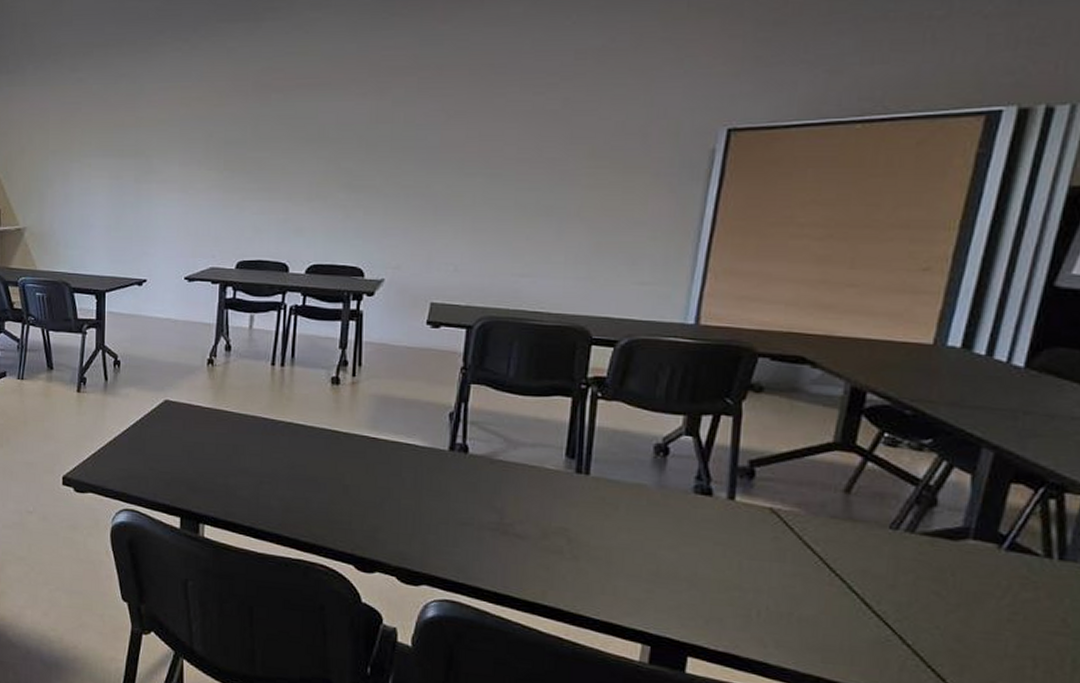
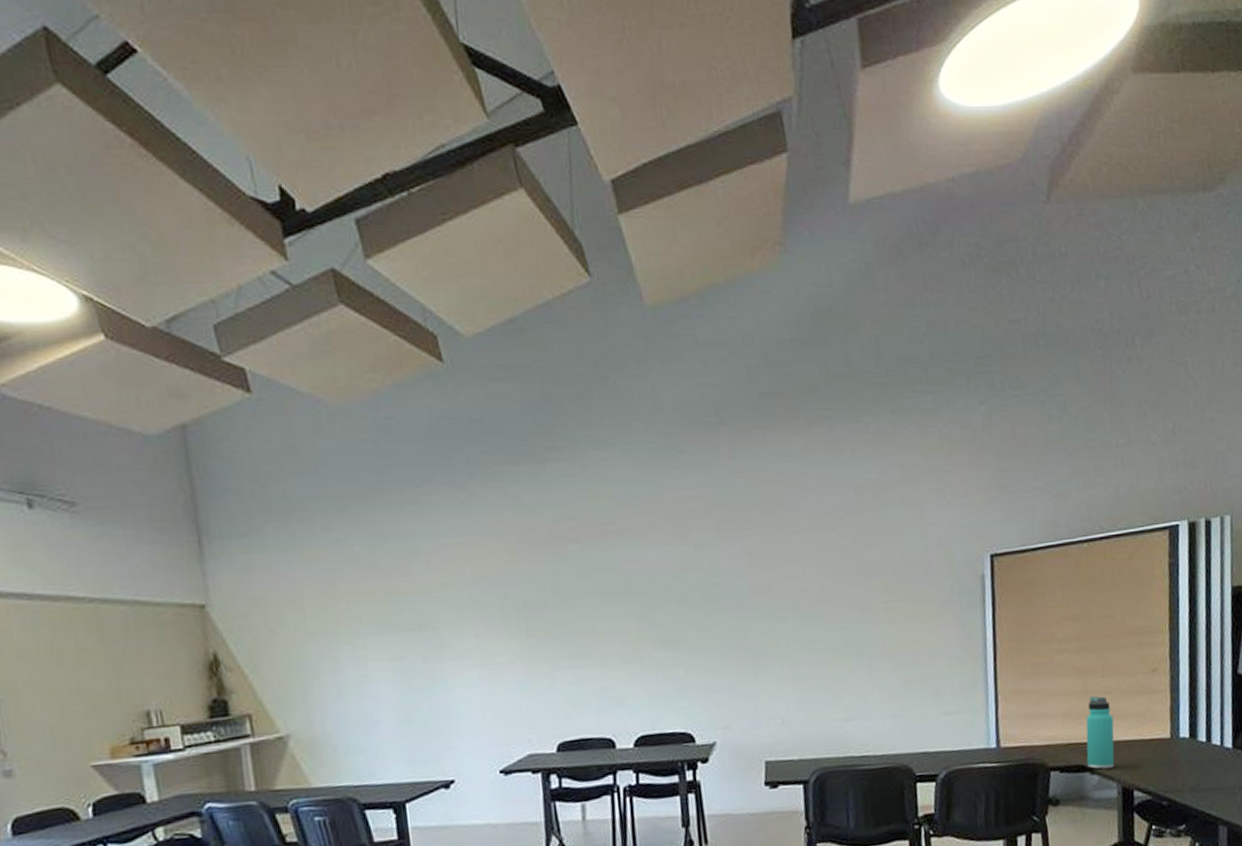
thermos bottle: none [809,288,857,365] -> present [1086,696,1115,770]

